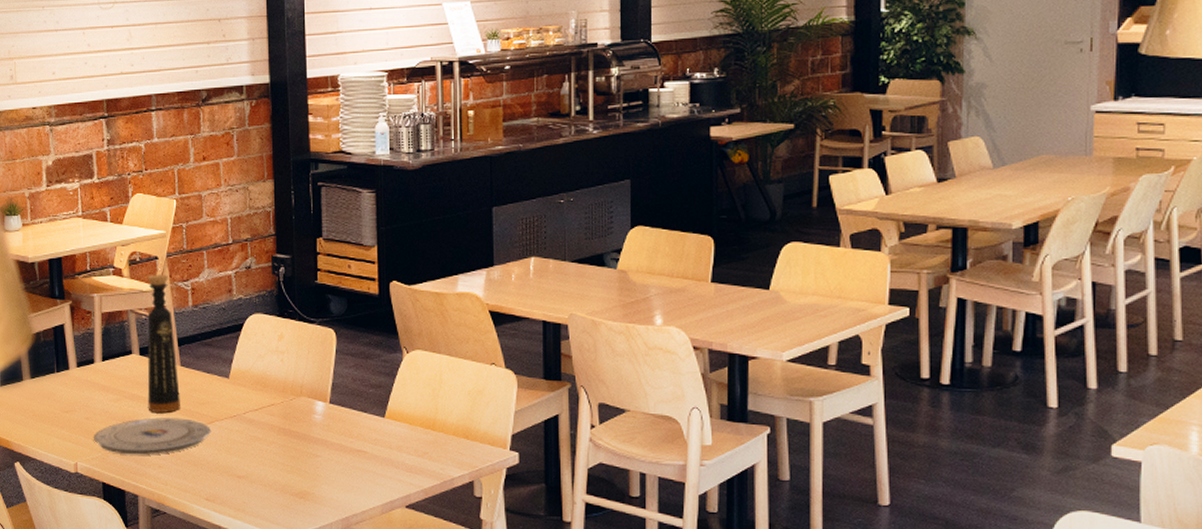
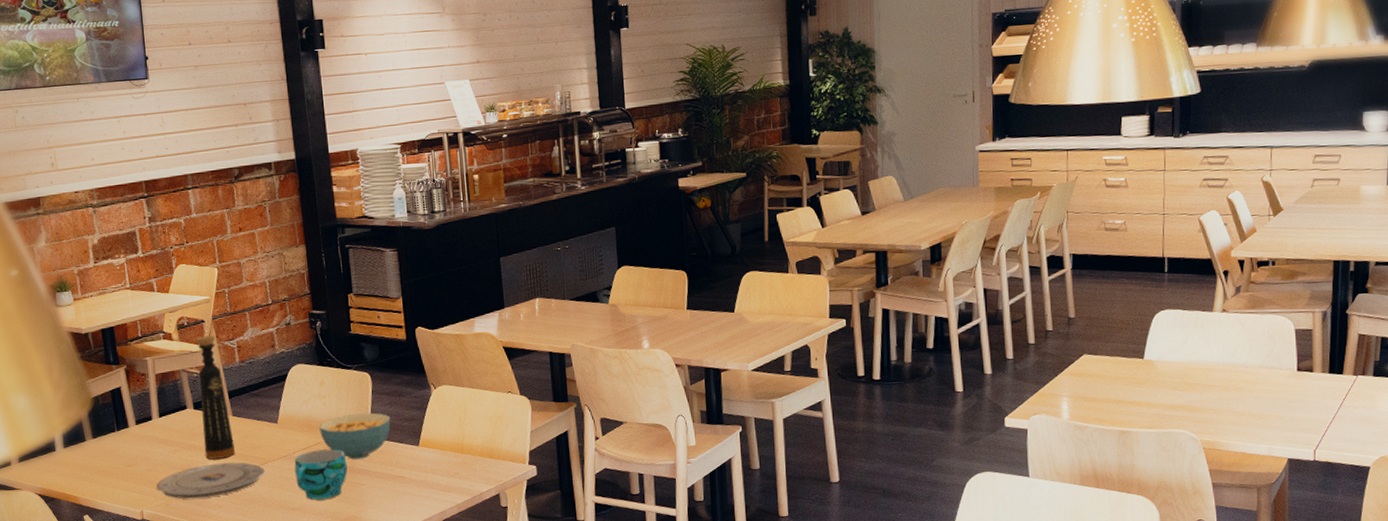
cup: none [244,412,303,469] -> present [294,449,348,500]
cereal bowl: none [274,374,355,427] -> present [319,412,391,460]

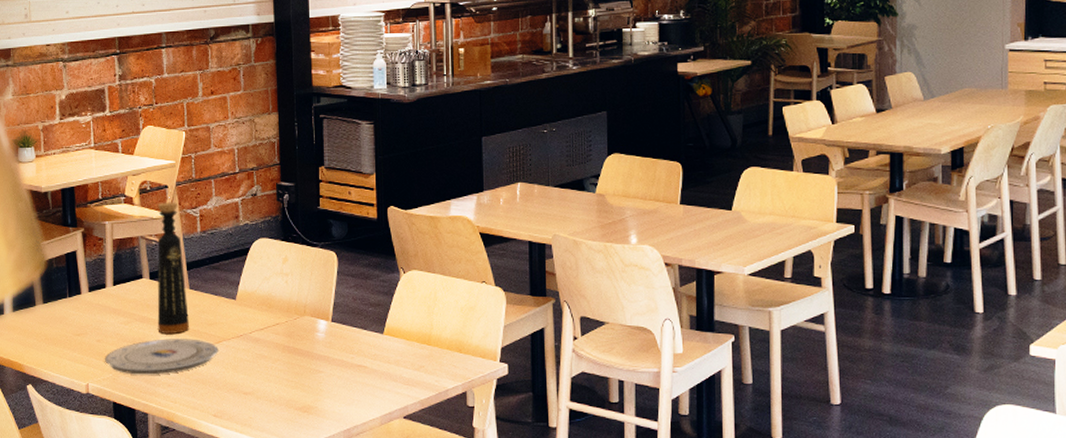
cup: present [294,449,348,500] -> none [250,331,306,385]
cereal bowl: present [319,412,391,460] -> none [279,294,355,344]

